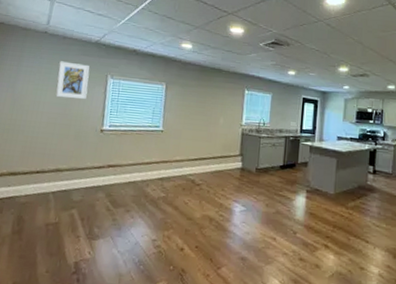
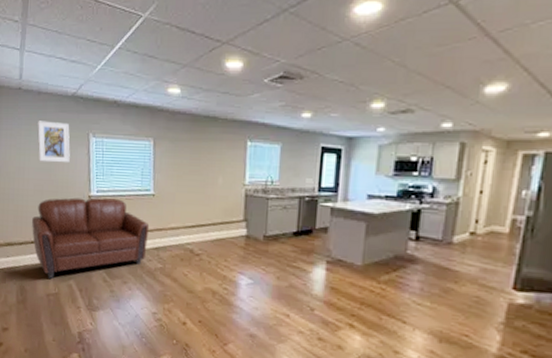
sofa: none [39,131,156,208] -> present [31,197,150,279]

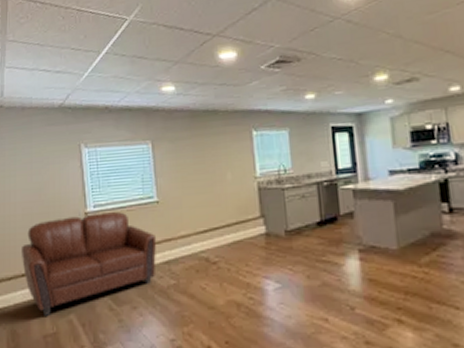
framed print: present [37,120,70,163] -> none [23,136,61,182]

